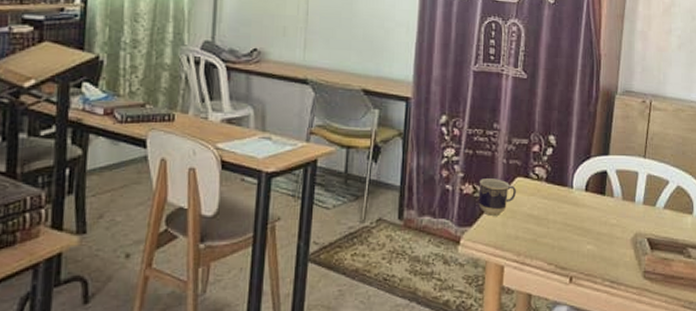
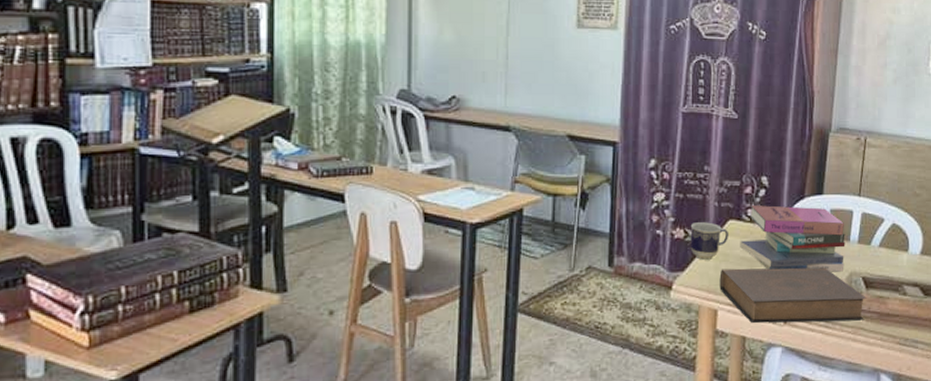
book: none [506,225,651,282] -> present [719,267,867,324]
books: none [527,164,631,232] -> present [740,205,845,272]

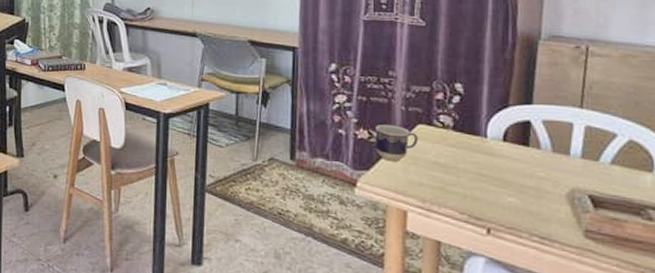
book: present [719,267,867,324] -> none [408,172,595,242]
books: present [740,205,845,272] -> none [431,112,564,187]

